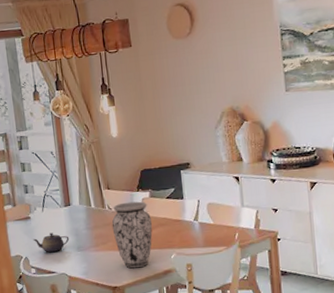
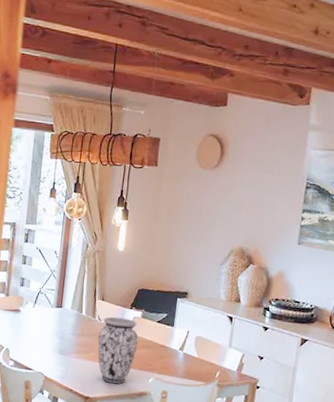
teapot: present [33,232,70,252] -> none [18,330,54,350]

